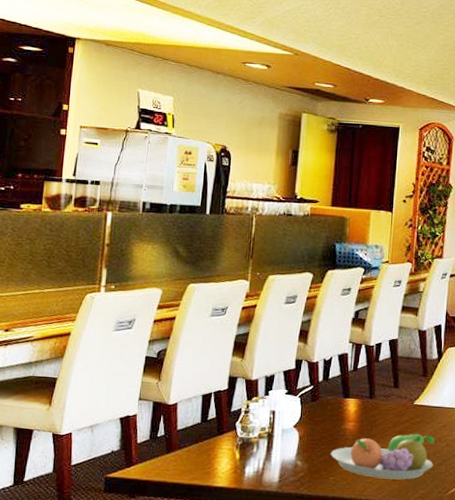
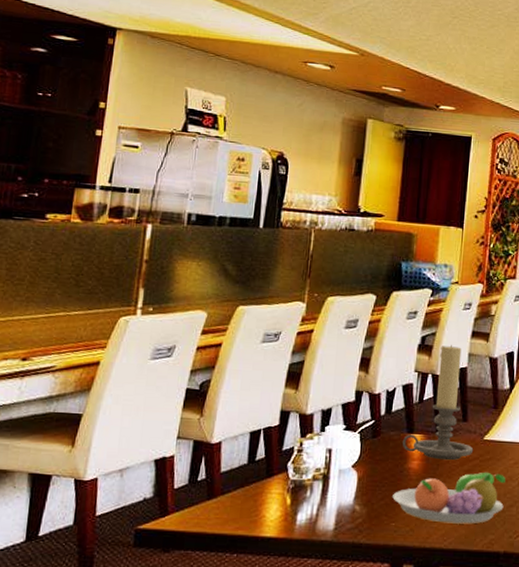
candle holder: none [339,319,405,423] -> present [403,345,474,461]

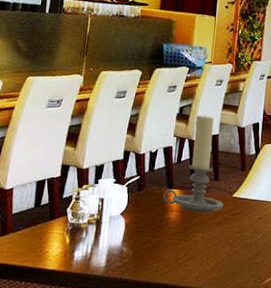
fruit bowl: present [392,472,506,524] -> none [154,224,251,269]

